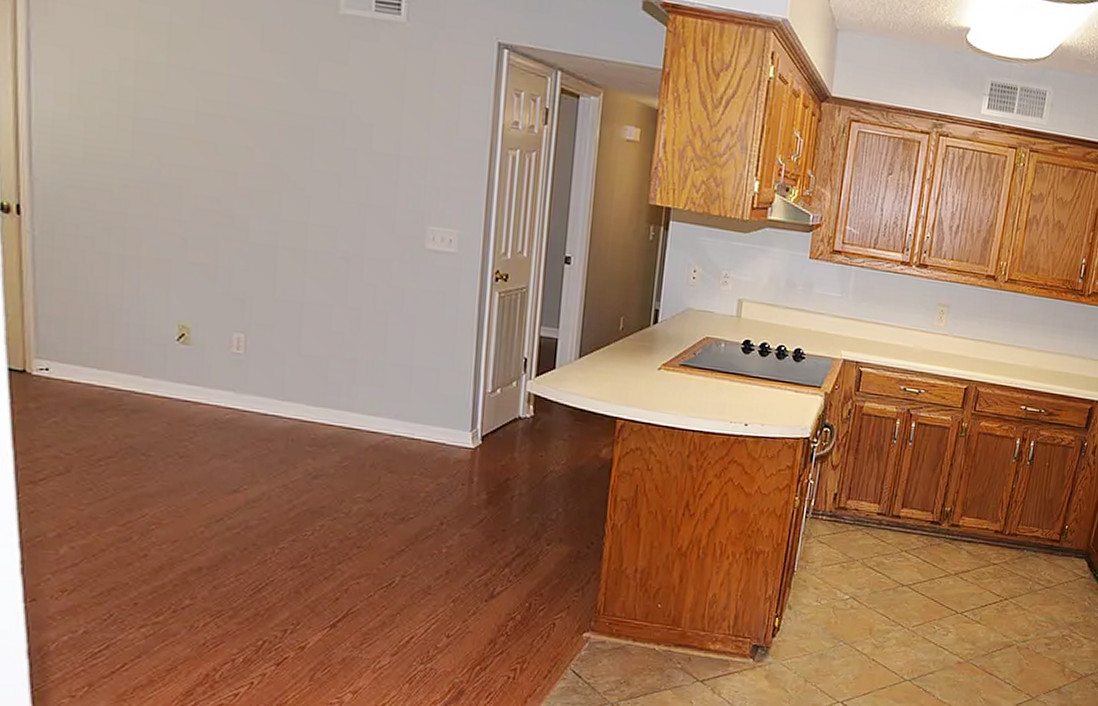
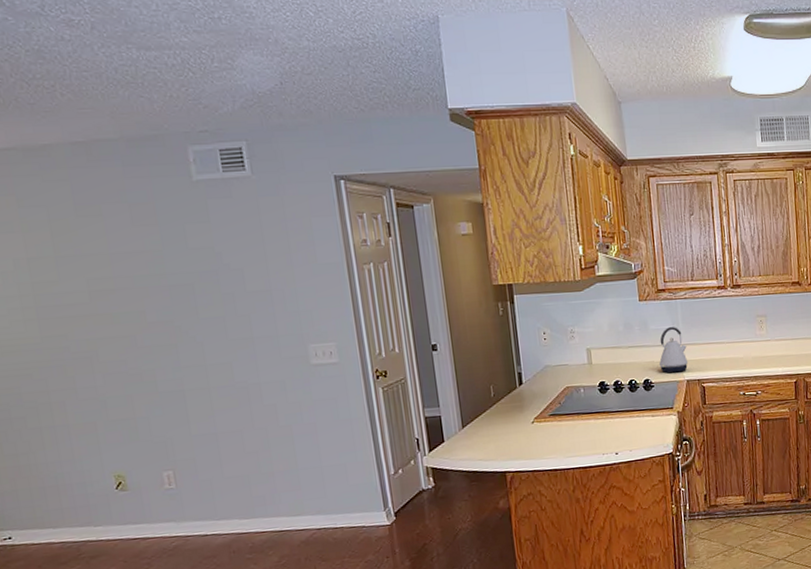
kettle: none [816,295,852,349] -> present [659,327,689,373]

